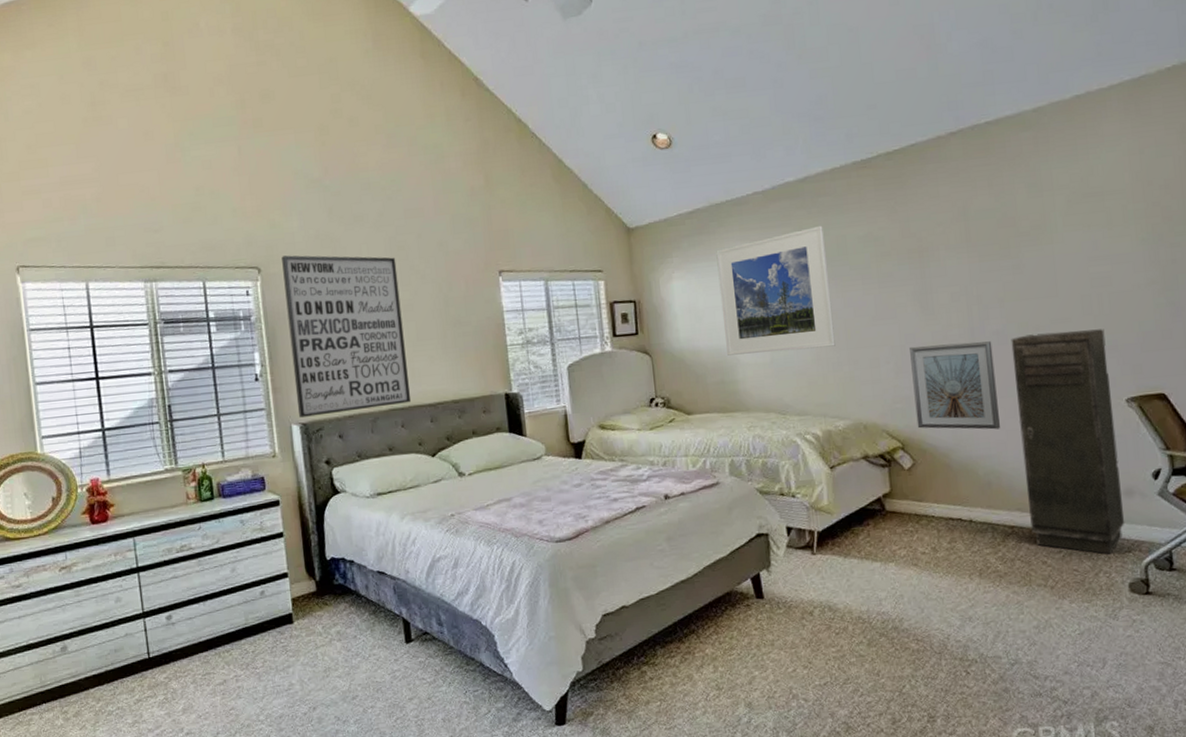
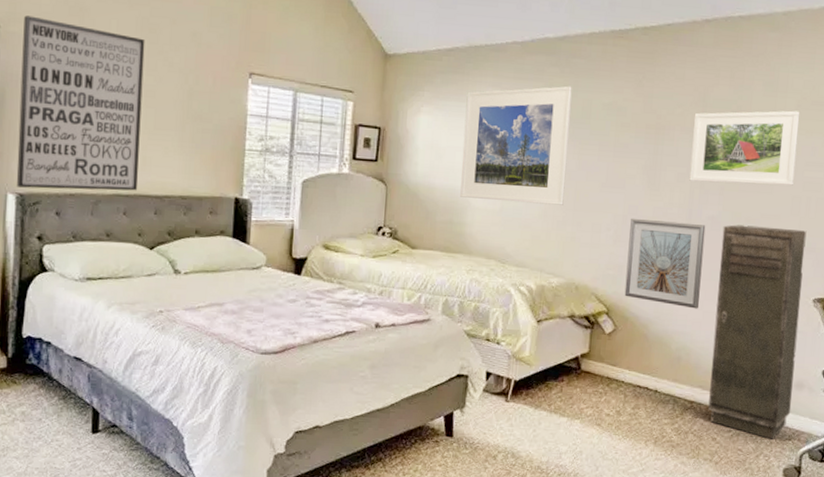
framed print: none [957,206,1079,299] -> present [689,110,800,186]

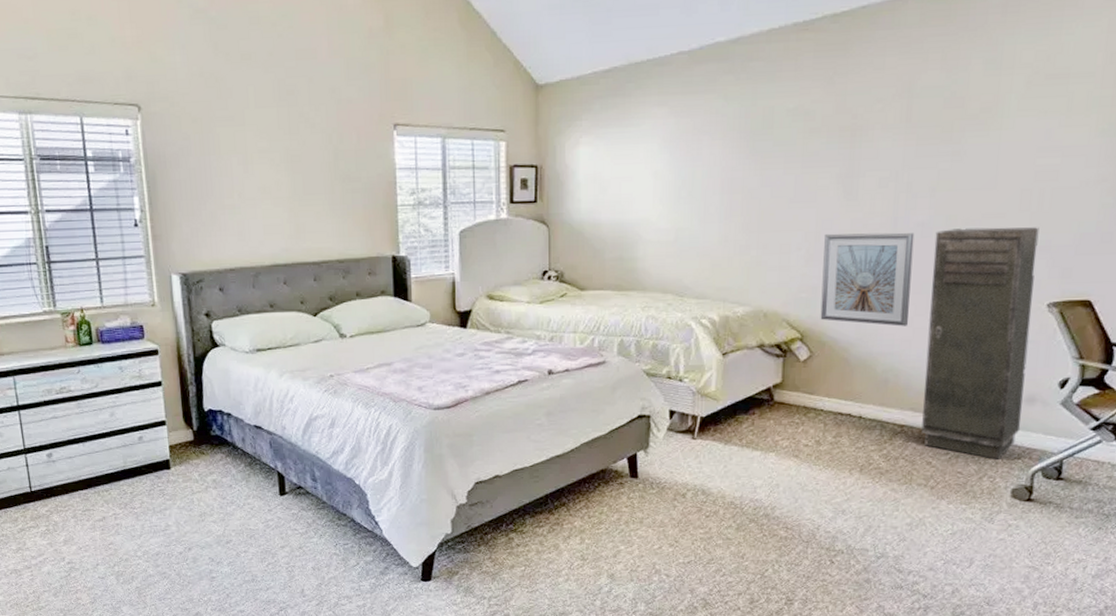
wall art: present [16,15,145,191] -> none [163,93,294,267]
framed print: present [460,86,572,205] -> none [629,94,750,231]
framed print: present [689,110,800,186] -> none [893,88,1031,185]

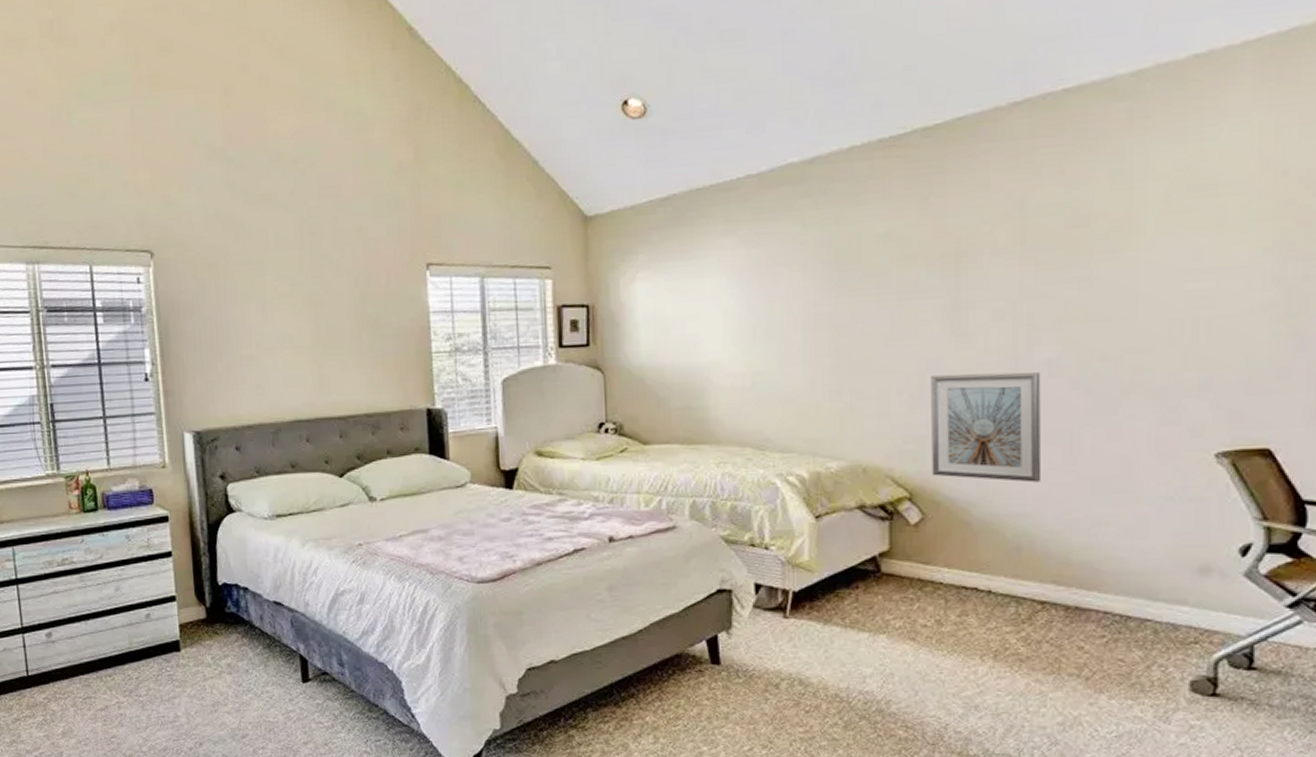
storage cabinet: present [921,227,1040,459] -> none [1066,363,1196,644]

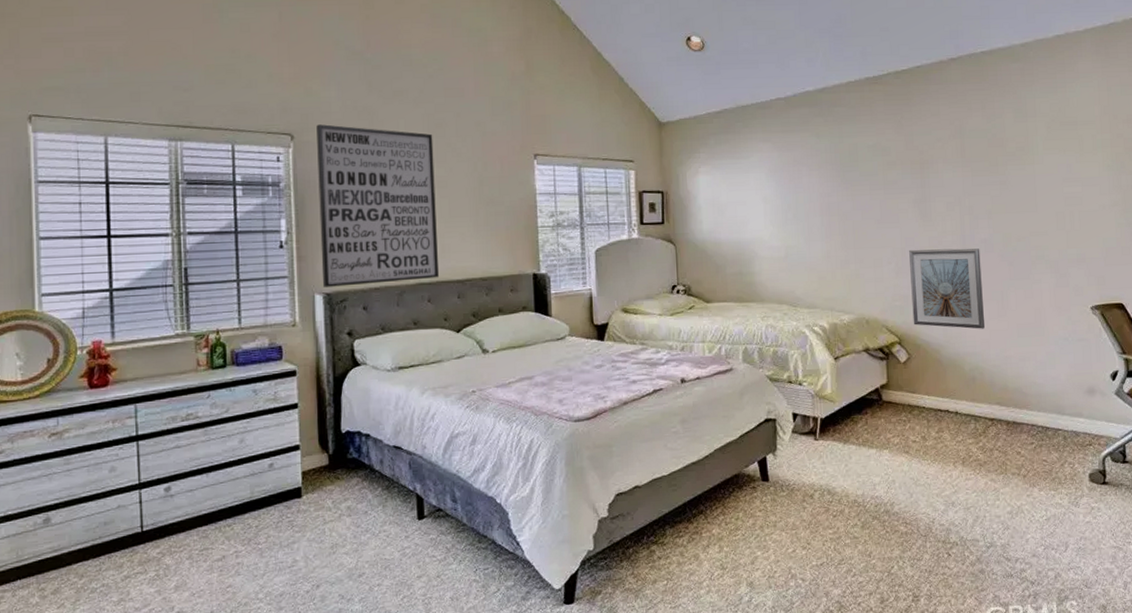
wall art: none [177,238,318,425] -> present [316,124,439,287]

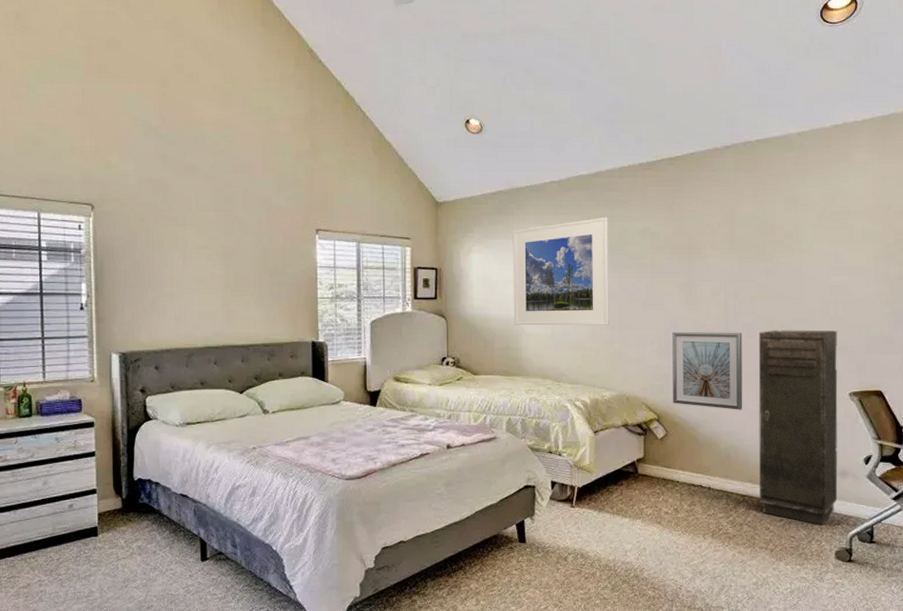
wall art: present [316,124,439,287] -> none [115,196,224,347]
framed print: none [740,133,844,249] -> present [513,216,609,326]
storage cabinet: none [996,243,1087,447] -> present [758,330,838,525]

